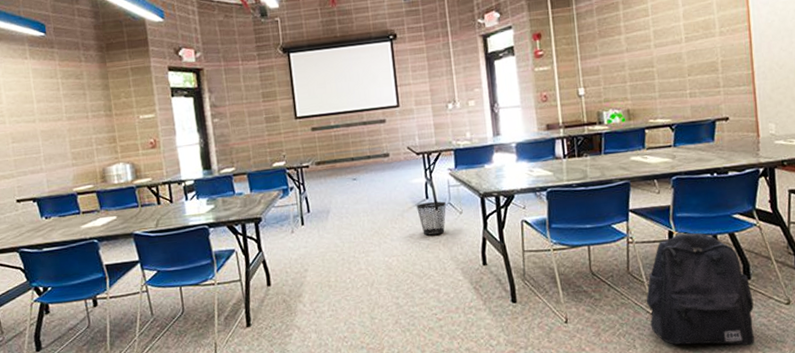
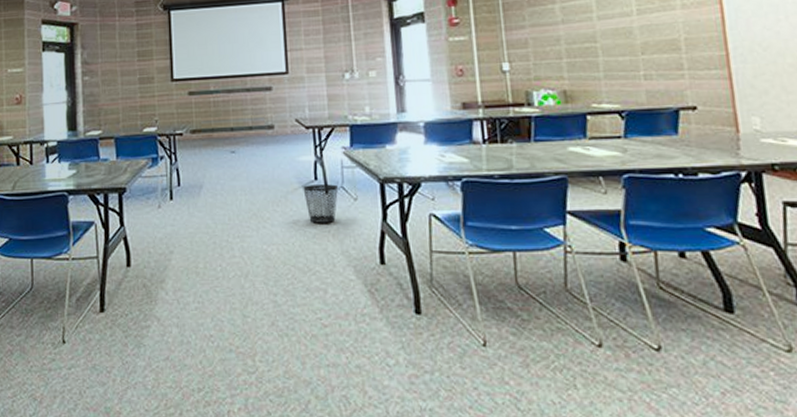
backpack: present [646,233,754,346] -> none [590,245,743,403]

